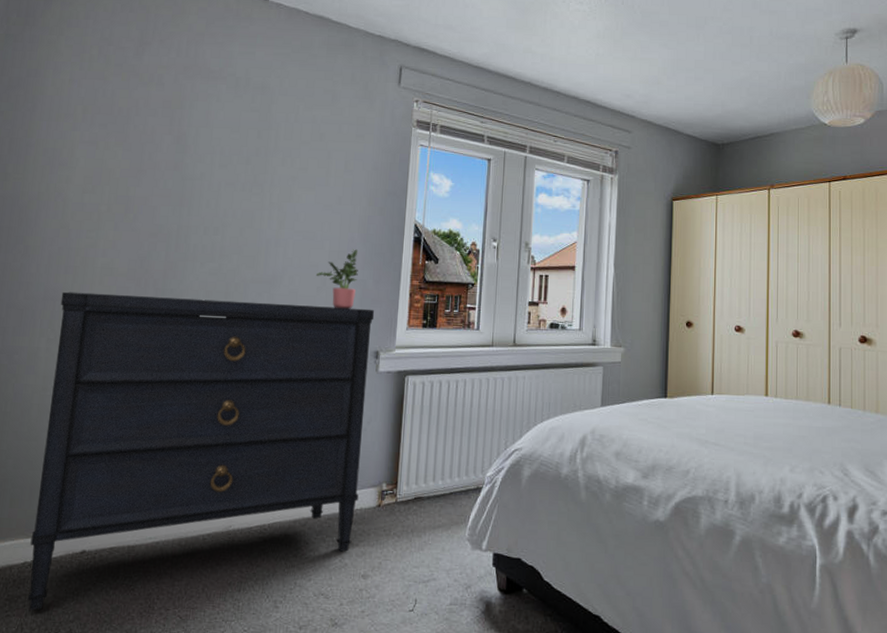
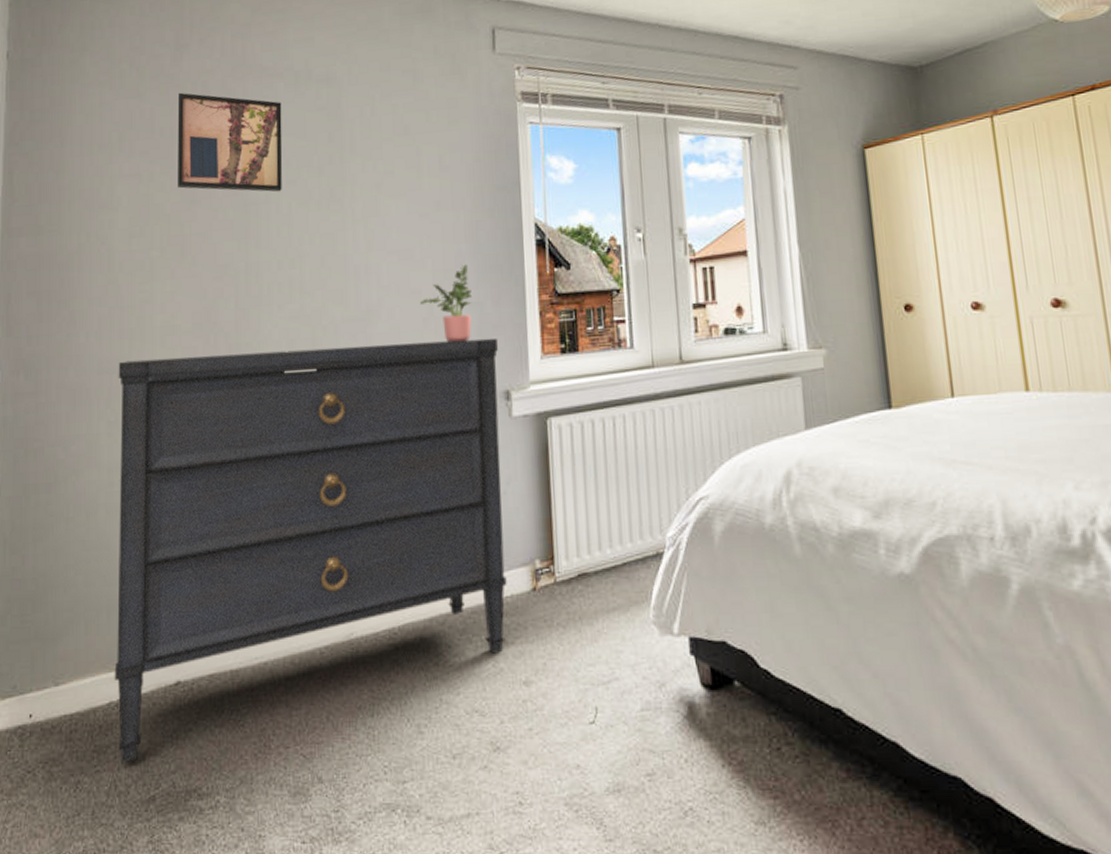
wall art: none [128,80,223,173] -> present [177,92,283,192]

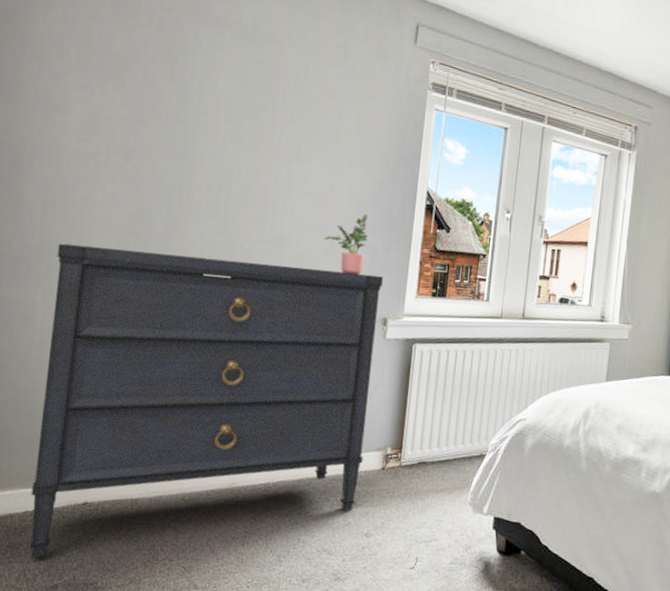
wall art: present [177,92,283,192] -> none [127,23,228,126]

